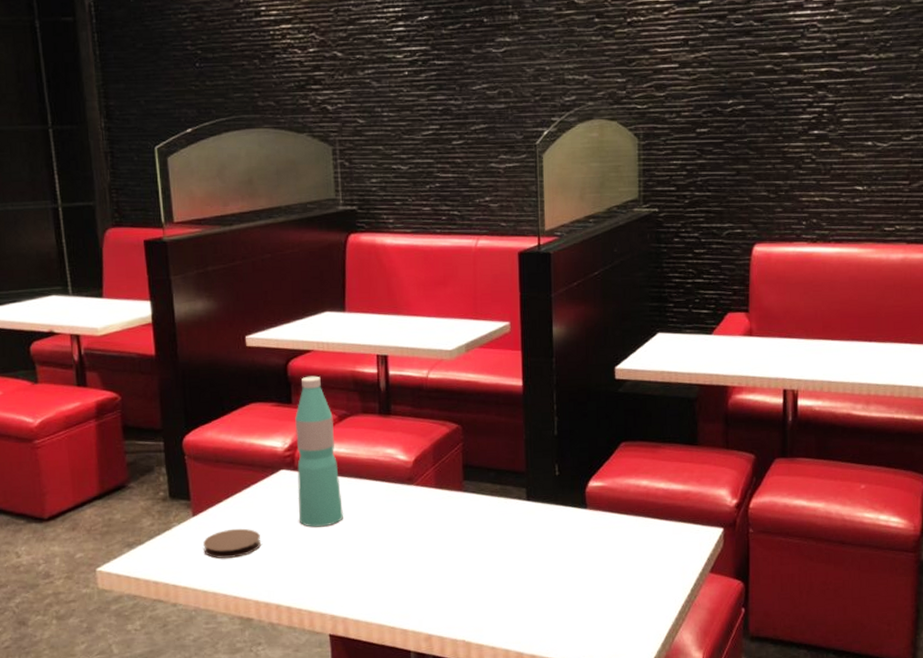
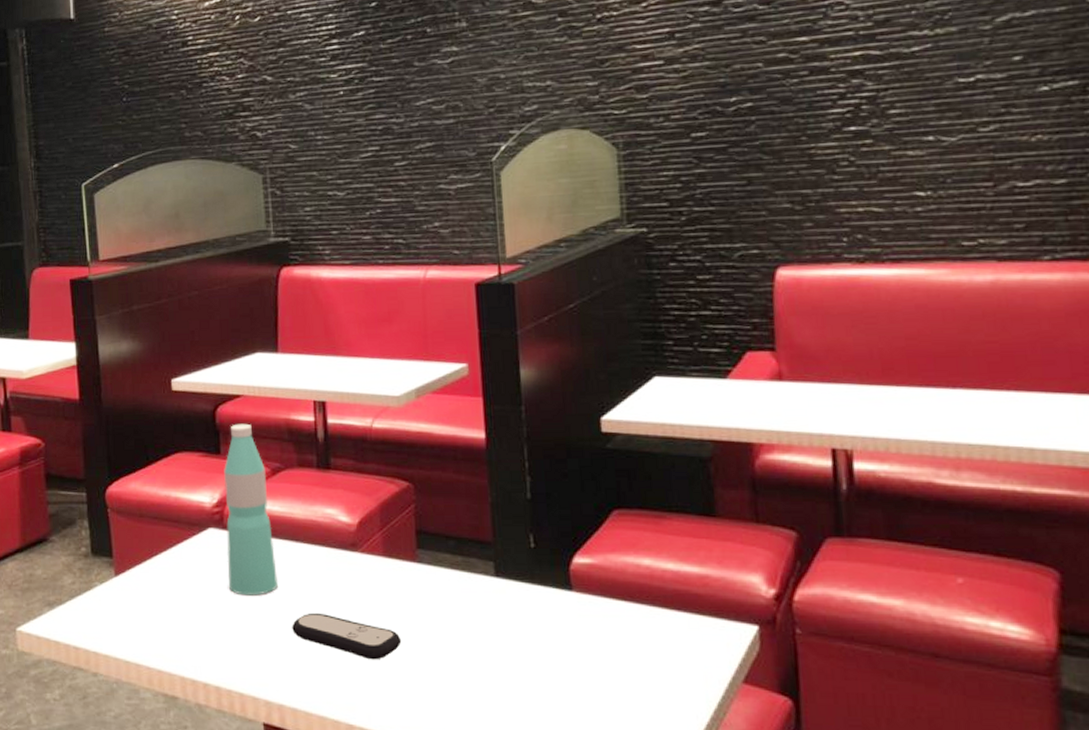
coaster: present [203,528,261,558] -> none [126,592,187,625]
remote control: none [355,538,449,575] -> present [292,612,402,660]

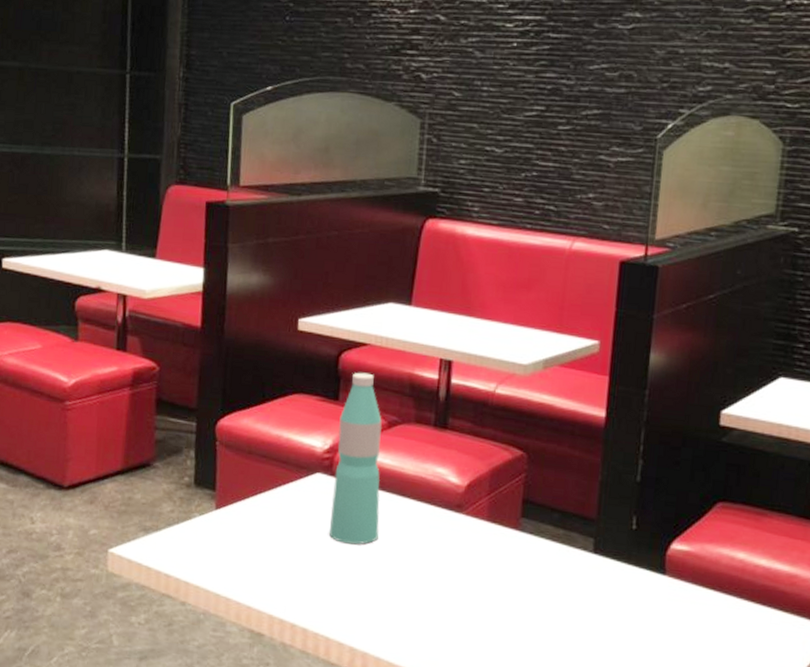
remote control: present [292,612,402,660] -> none [386,567,493,620]

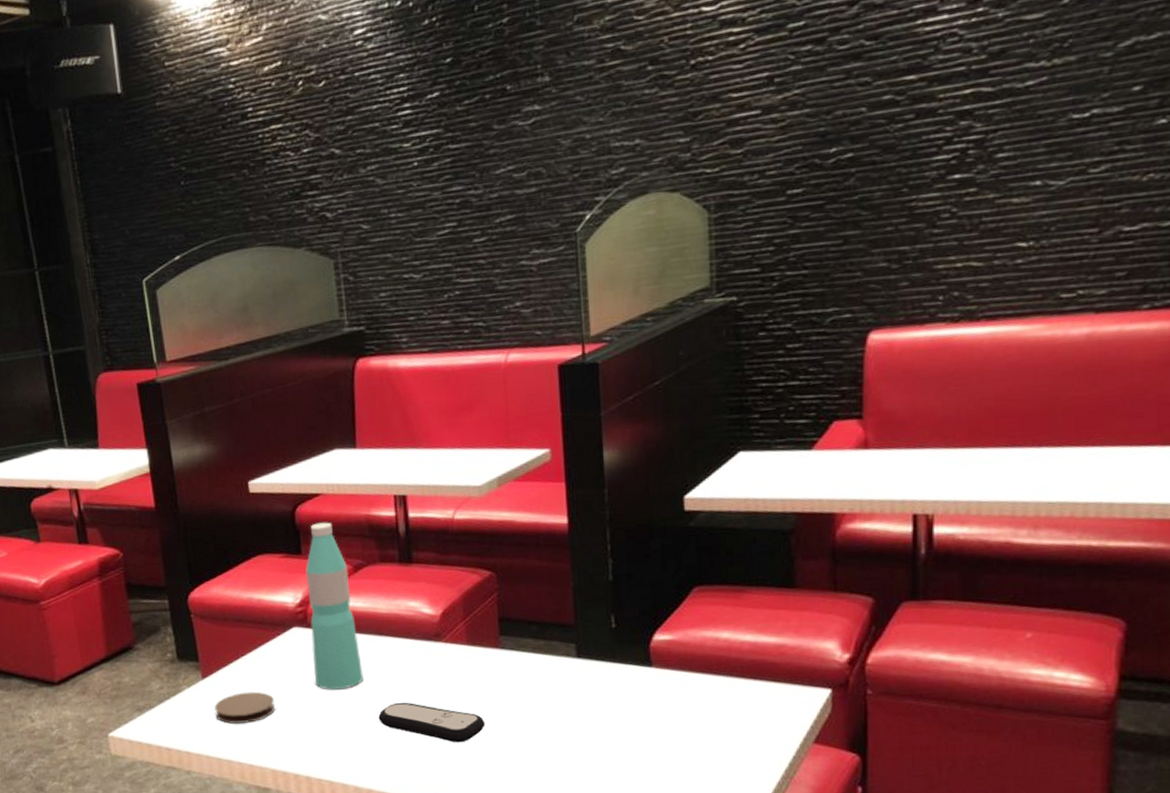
coaster: none [222,530,285,563] -> present [214,691,275,724]
remote control: none [386,567,493,620] -> present [378,702,486,743]

